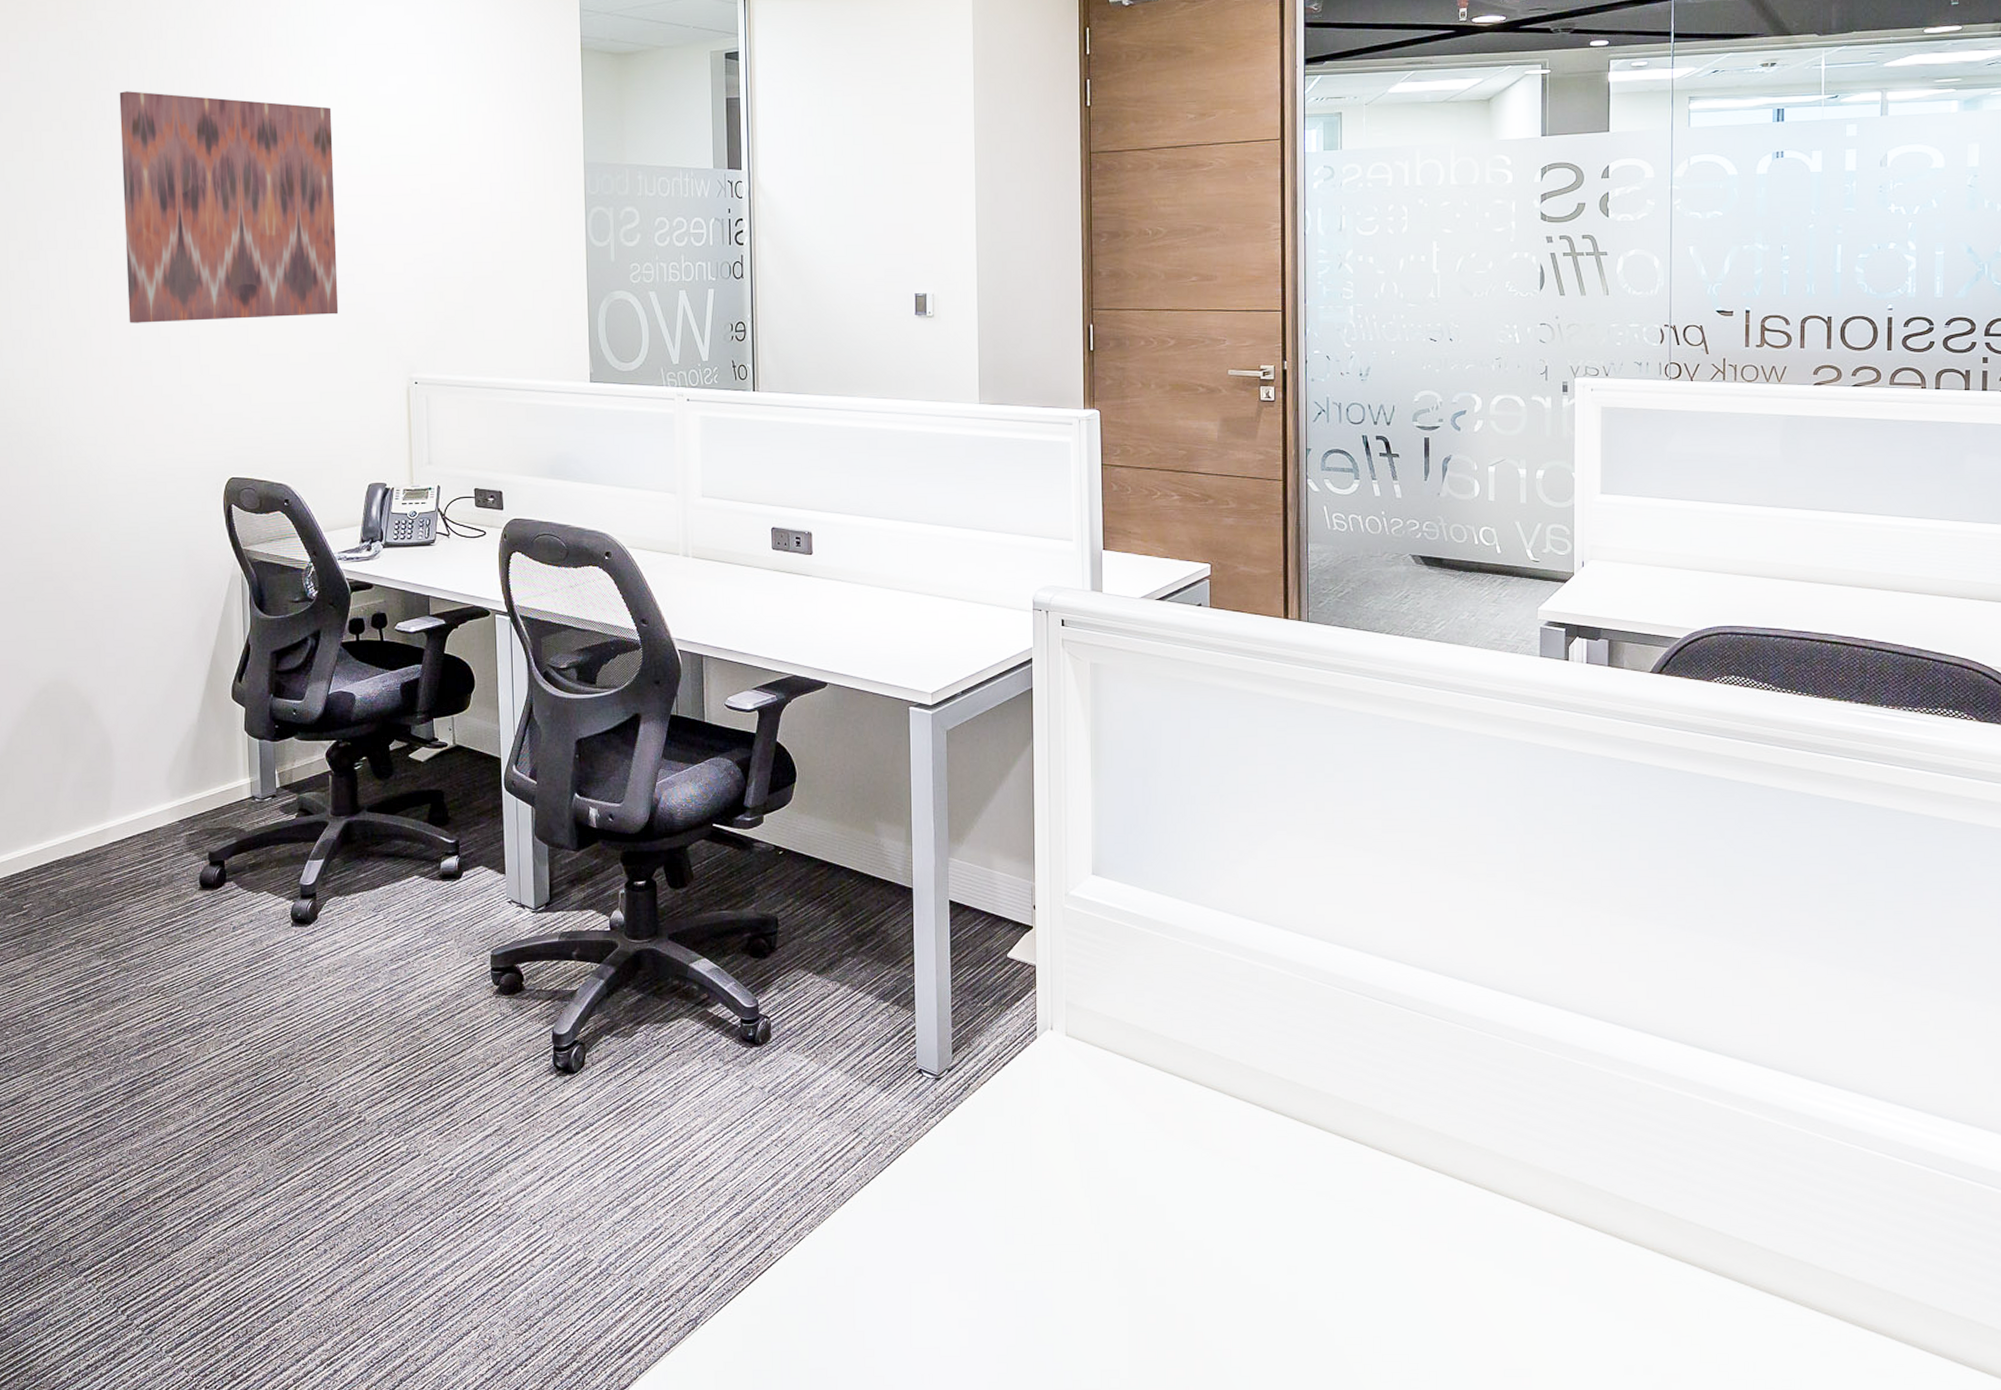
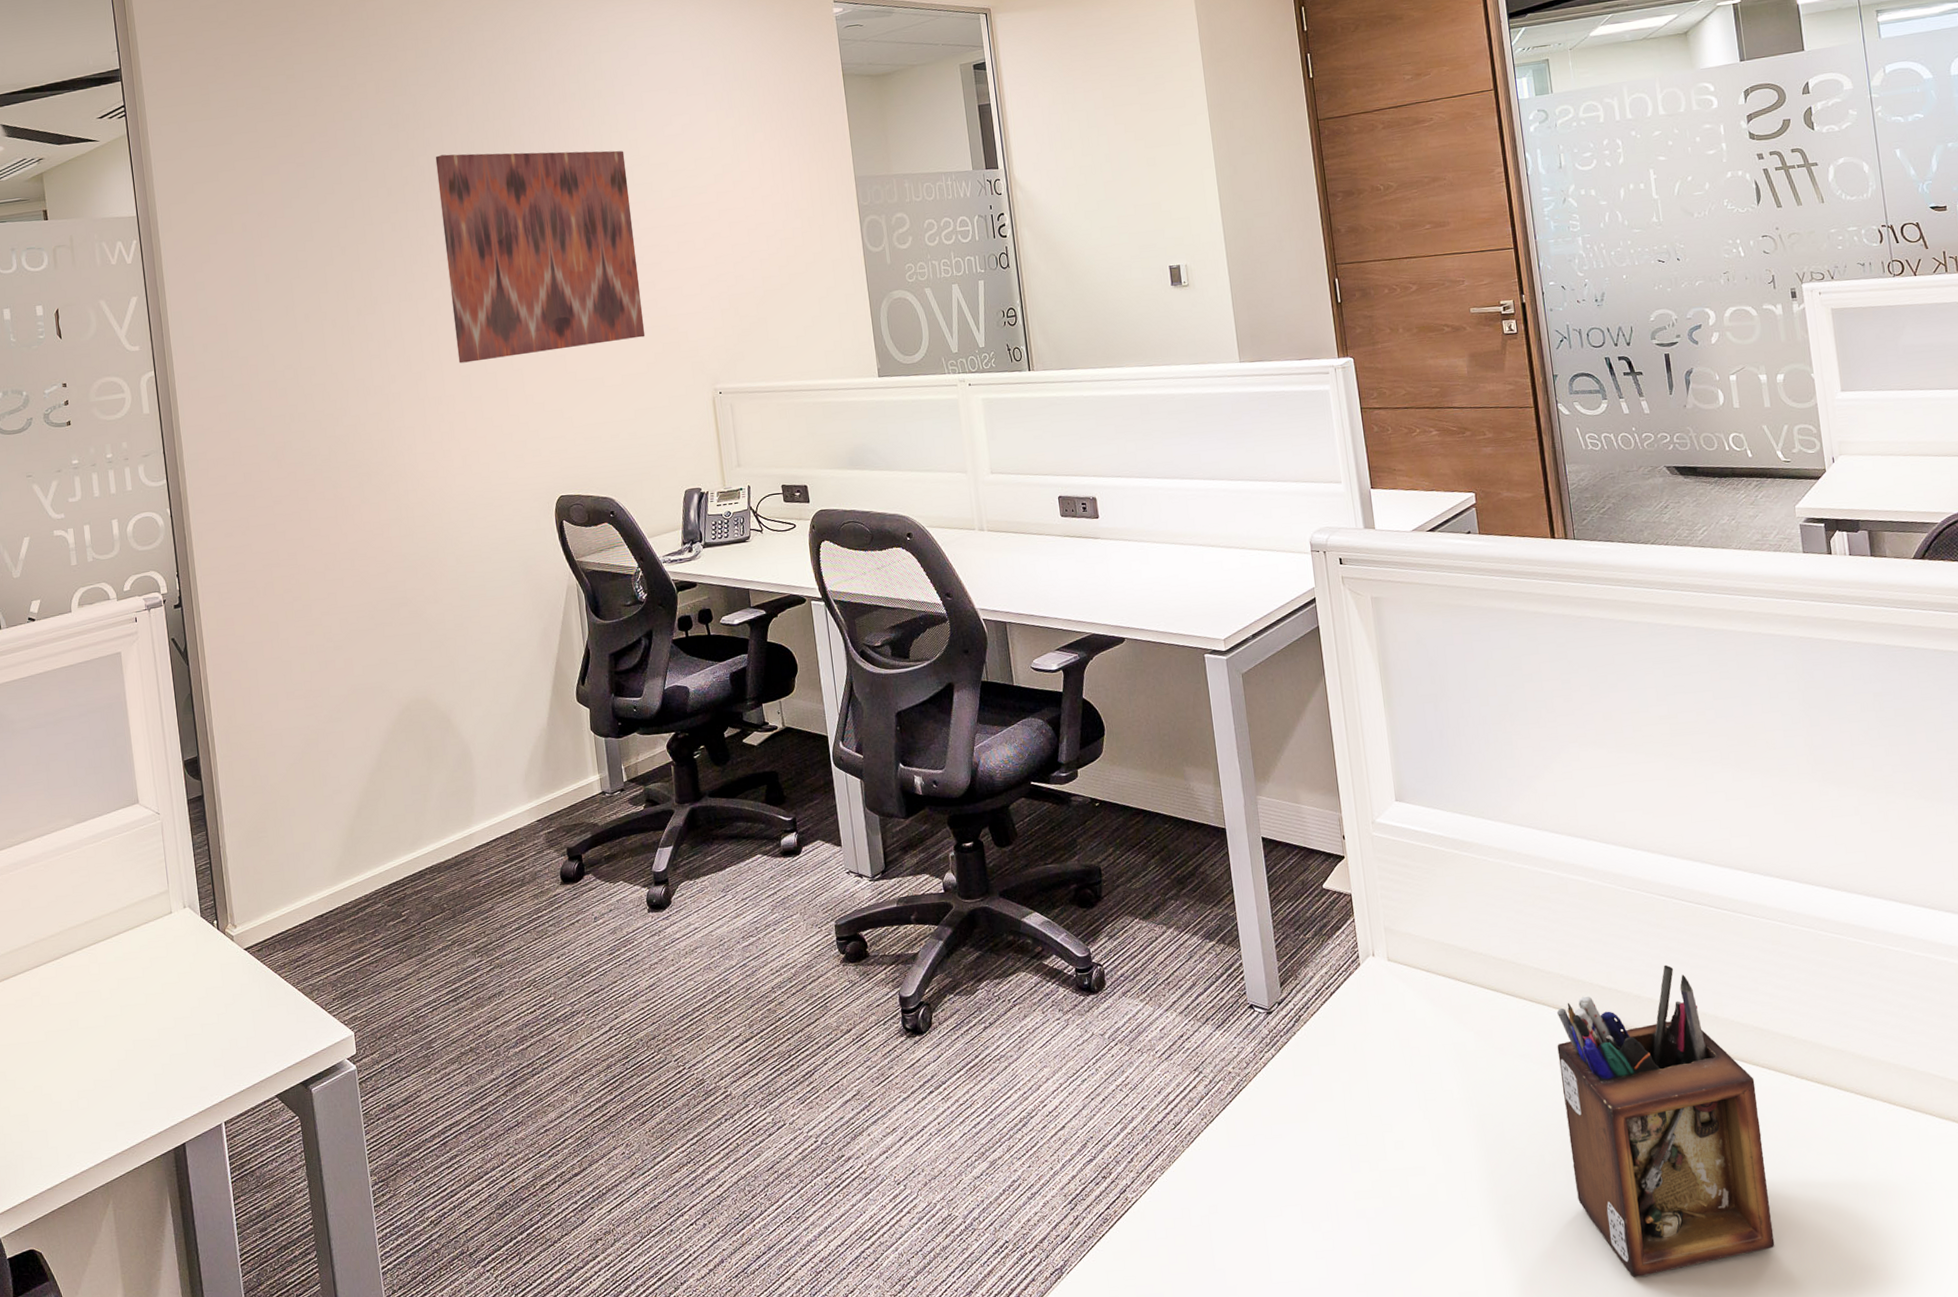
desk organizer: none [1228,1061,1423,1367] -> present [1556,964,1775,1277]

